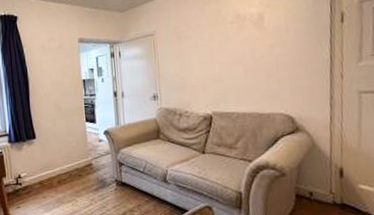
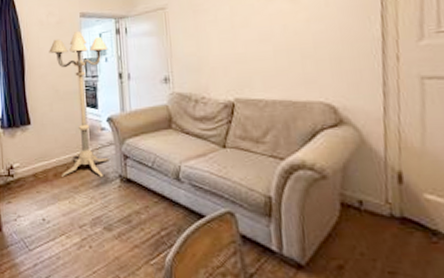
floor lamp: none [51,55,106,183] -> present [49,31,109,178]

